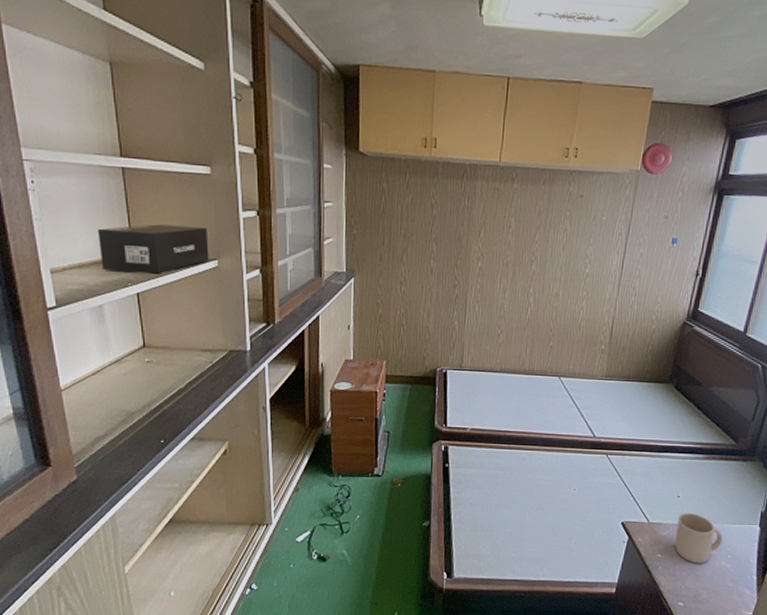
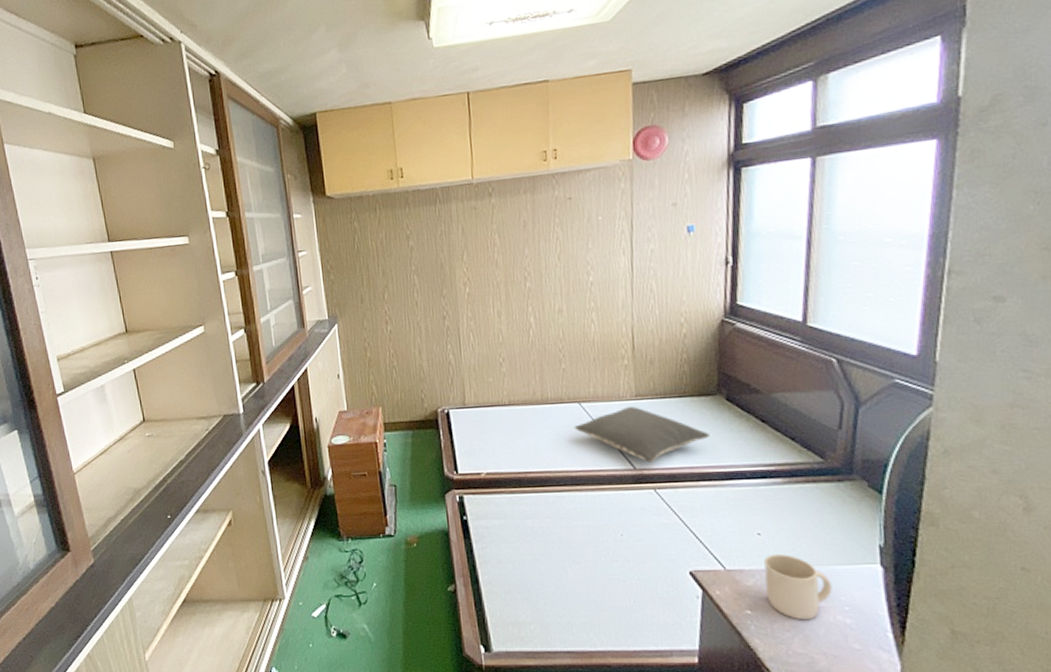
box: present [98,224,209,274] -> none [95,295,196,351]
pillow: none [551,385,658,433] -> present [573,406,710,463]

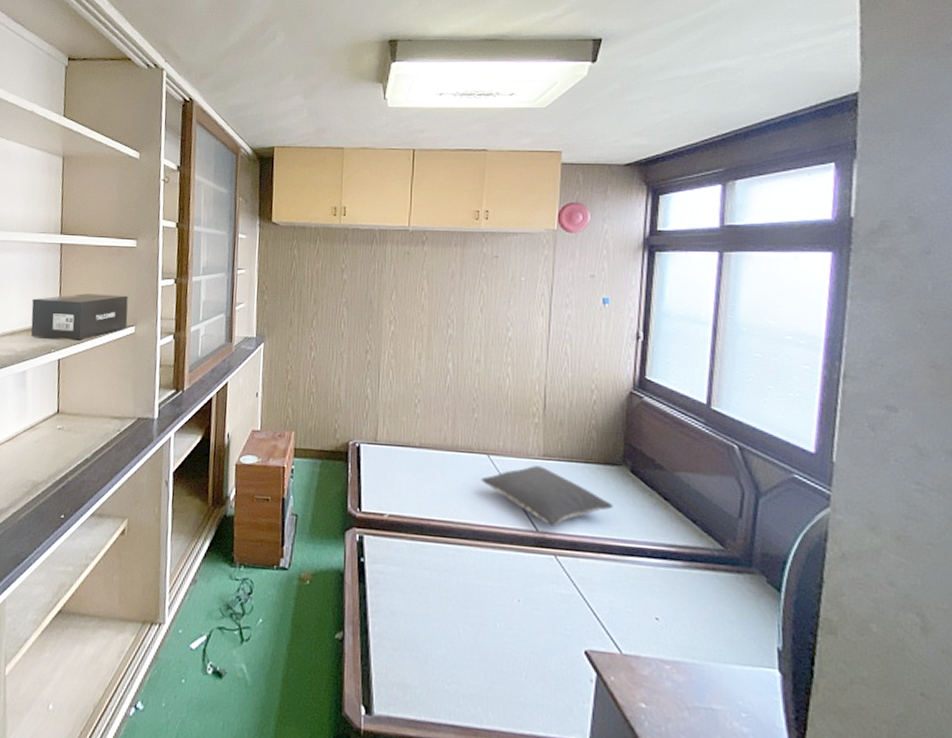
box: none [95,295,196,351] -> present [30,293,128,340]
mug: present [764,554,832,621] -> none [661,643,730,724]

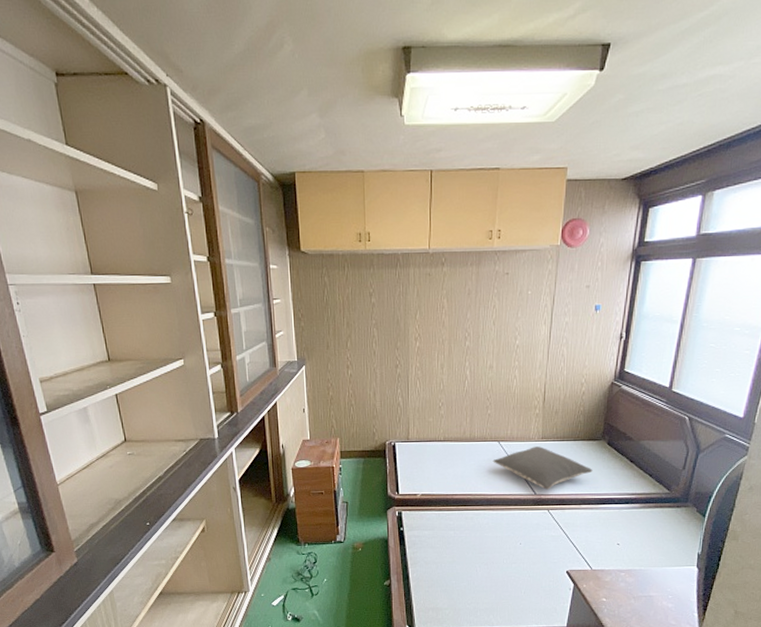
box: present [30,293,128,340] -> none [77,331,176,377]

